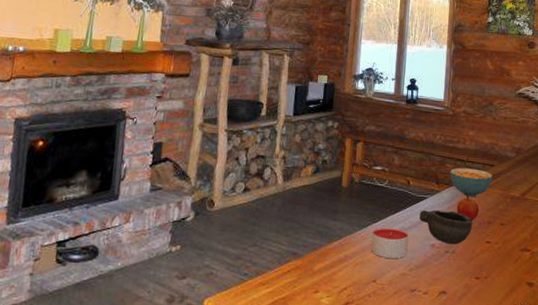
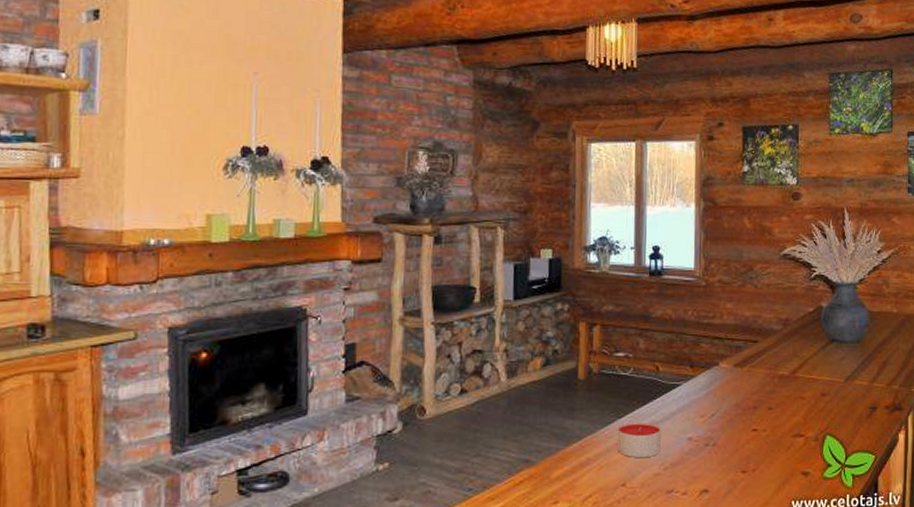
bowl: present [419,209,472,245] -> none [672,397,735,436]
cereal bowl: present [450,167,492,197] -> none [706,347,756,380]
fruit: present [456,194,479,221] -> none [716,377,742,408]

